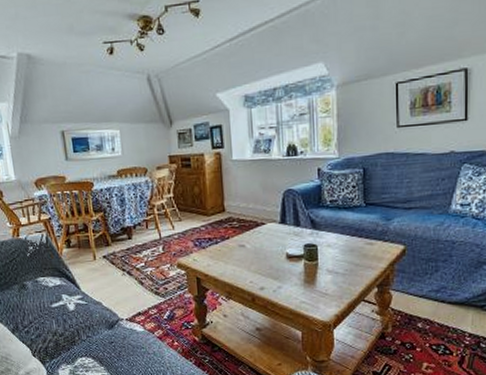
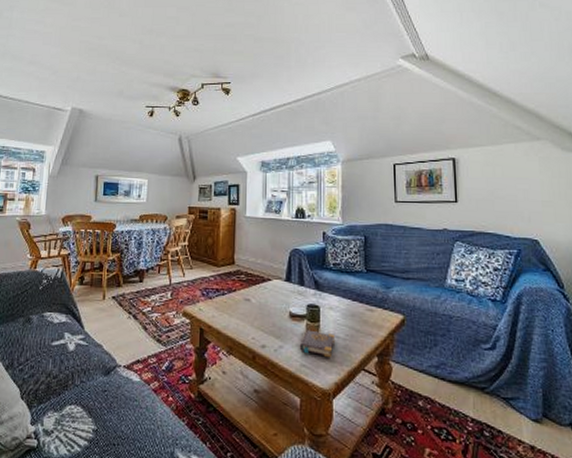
book: none [298,268,335,292] -> present [299,329,336,357]

